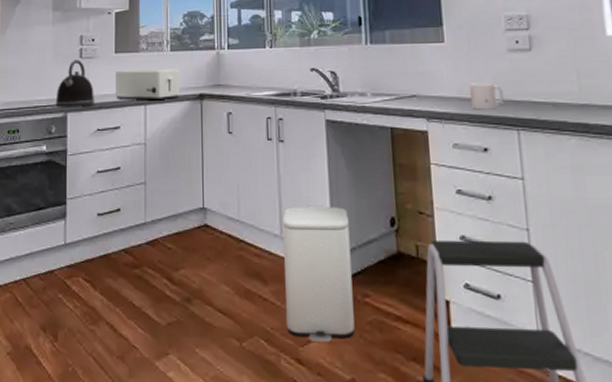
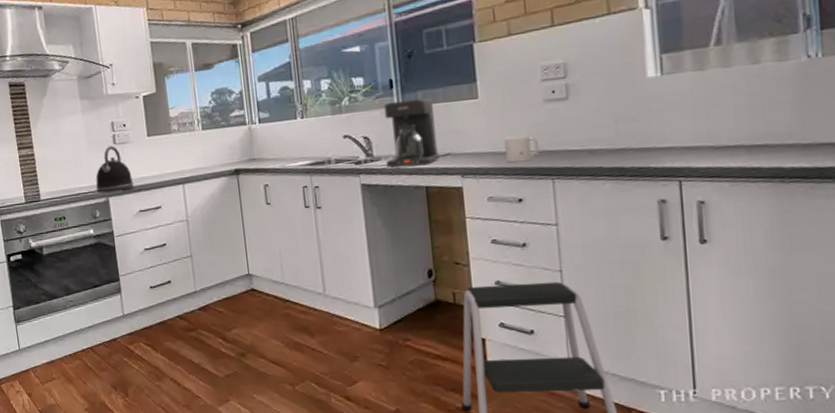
toaster: present [116,69,179,101] -> none [151,147,216,181]
pedal bin: present [282,205,355,343] -> none [324,264,398,382]
coffee maker: none [352,37,406,105] -> present [383,97,440,167]

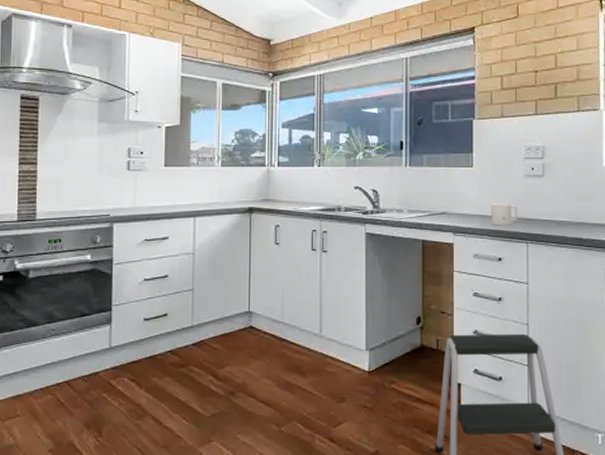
kettle: present [95,146,134,194] -> none [100,171,143,219]
coffee maker: present [383,97,440,167] -> none [390,161,437,221]

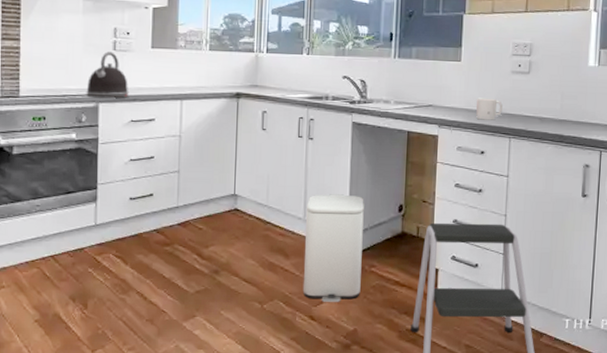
kettle: none [100,171,143,219] -> present [86,51,129,99]
pedal bin: none [321,308,381,424] -> present [302,194,364,303]

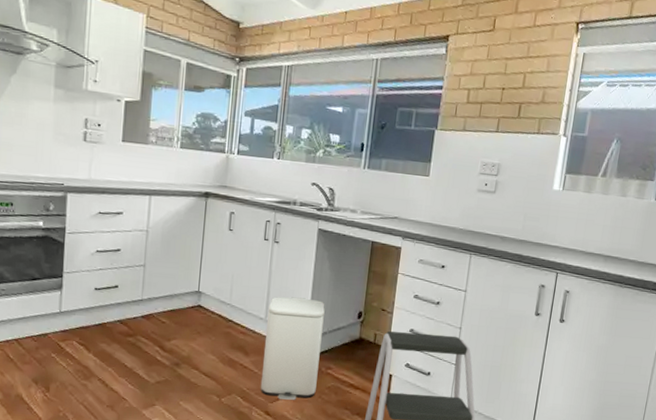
kettle: present [86,51,129,99] -> none [54,142,98,190]
mug: present [476,98,503,120] -> none [440,213,466,236]

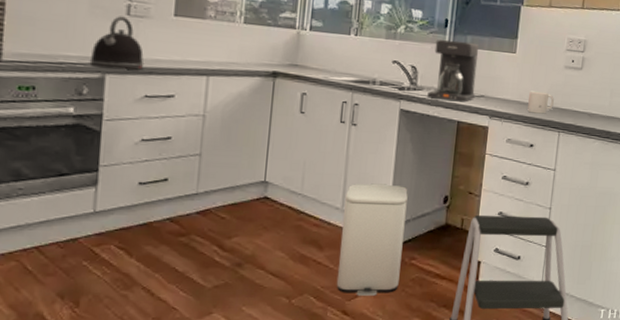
kettle: none [54,142,98,190] -> present [89,16,145,71]
coffee maker: none [343,162,393,223] -> present [427,39,479,102]
mug: none [440,213,466,236] -> present [528,90,554,114]

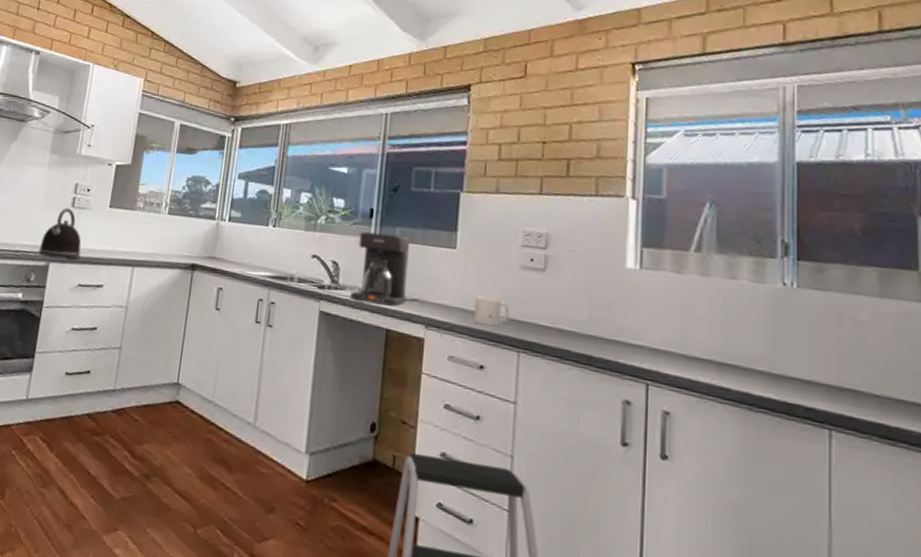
pedal bin: present [336,183,408,297] -> none [245,396,328,543]

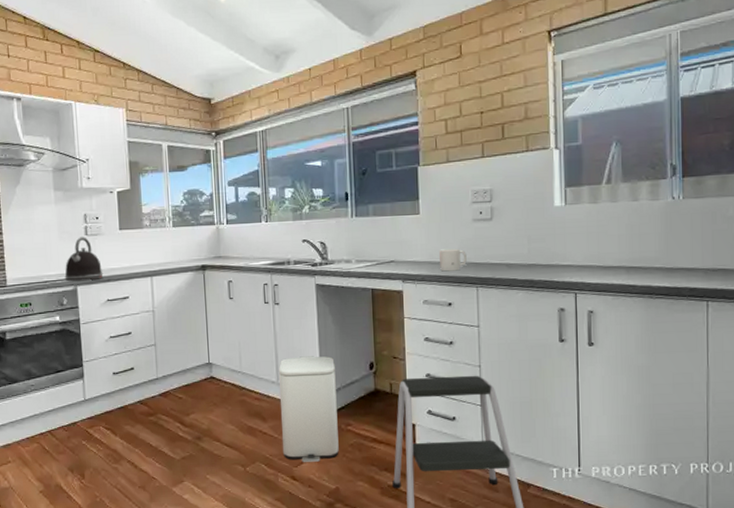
pedal bin: none [245,396,328,543] -> present [278,356,339,463]
coffee maker: present [350,231,411,307] -> none [339,211,386,270]

